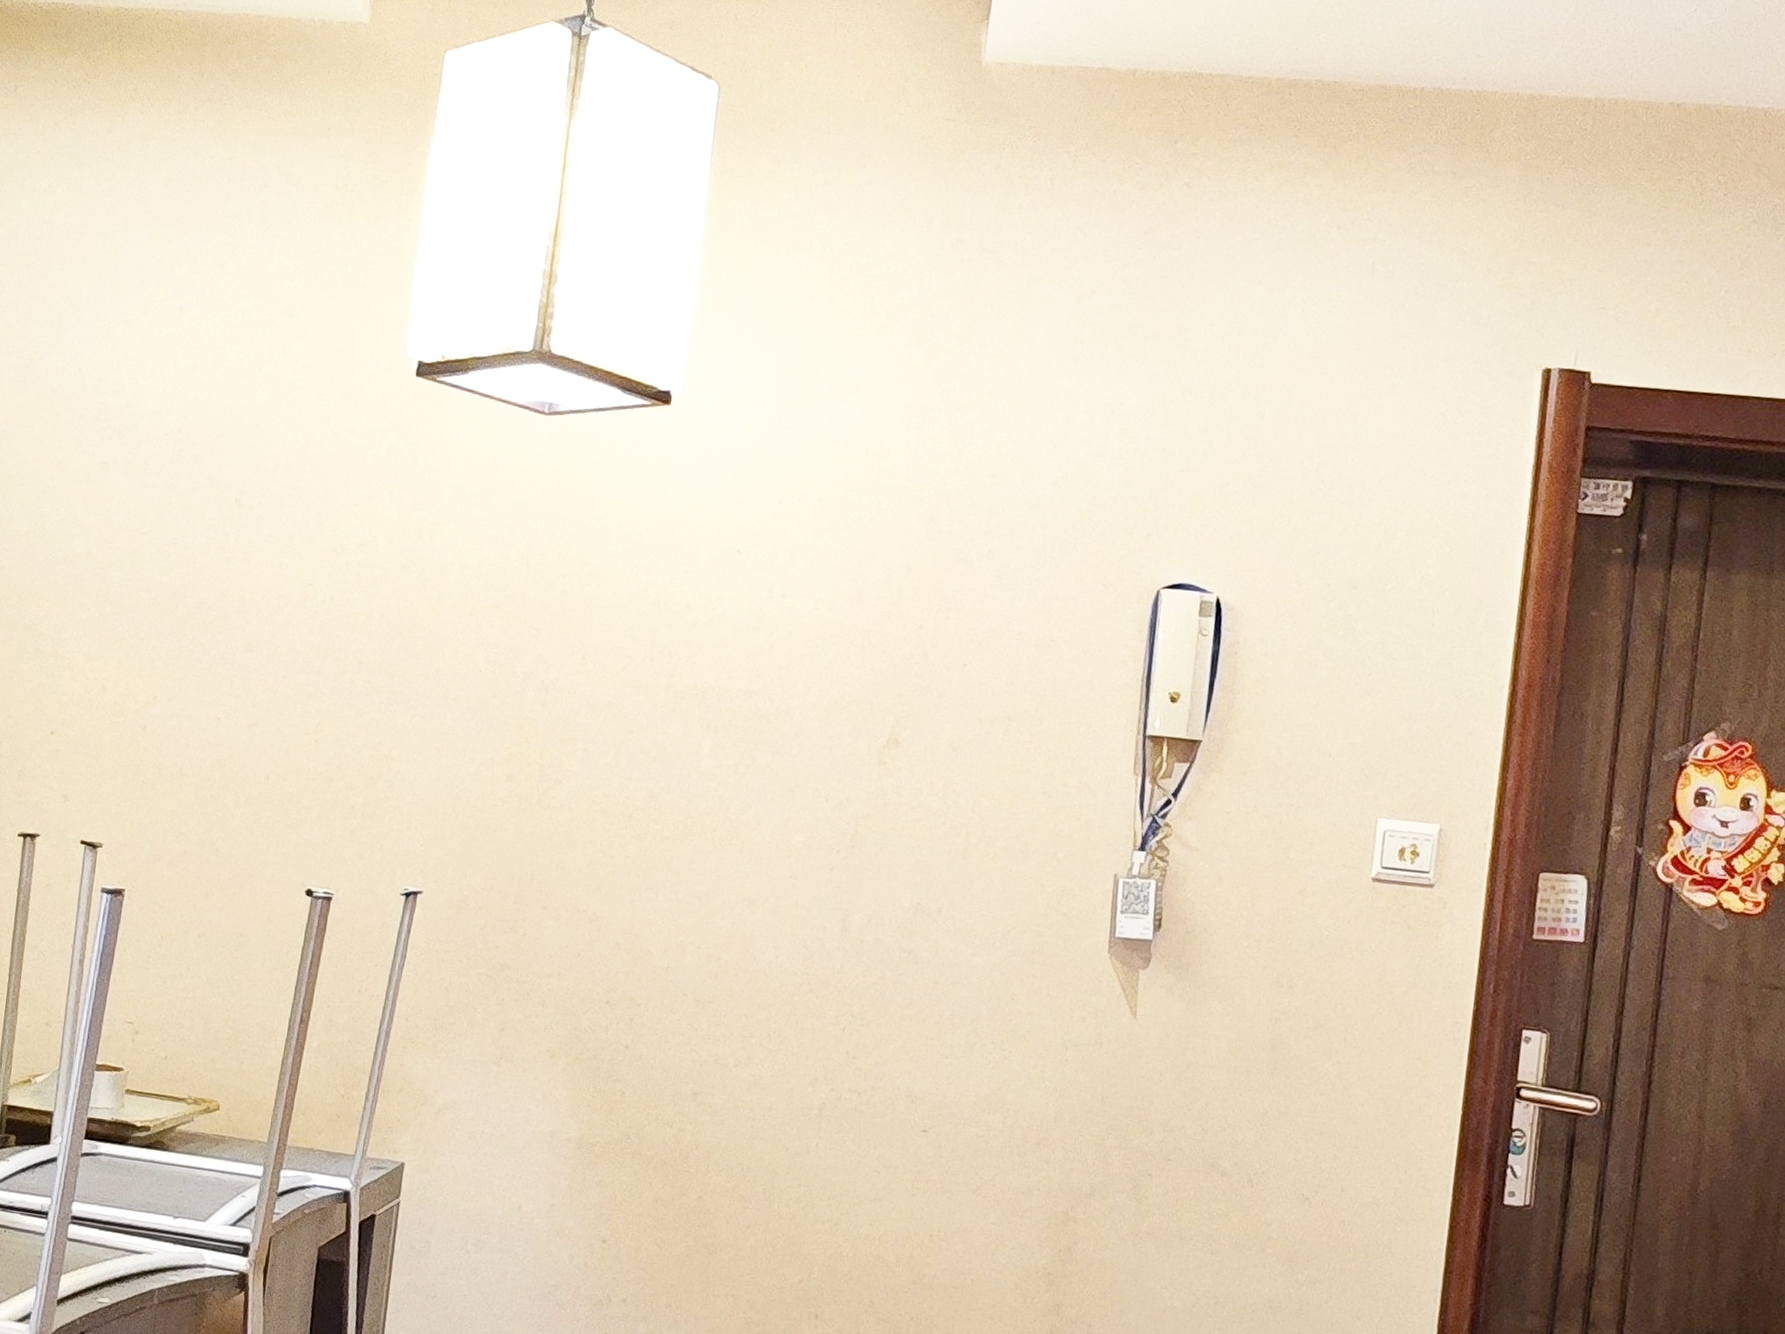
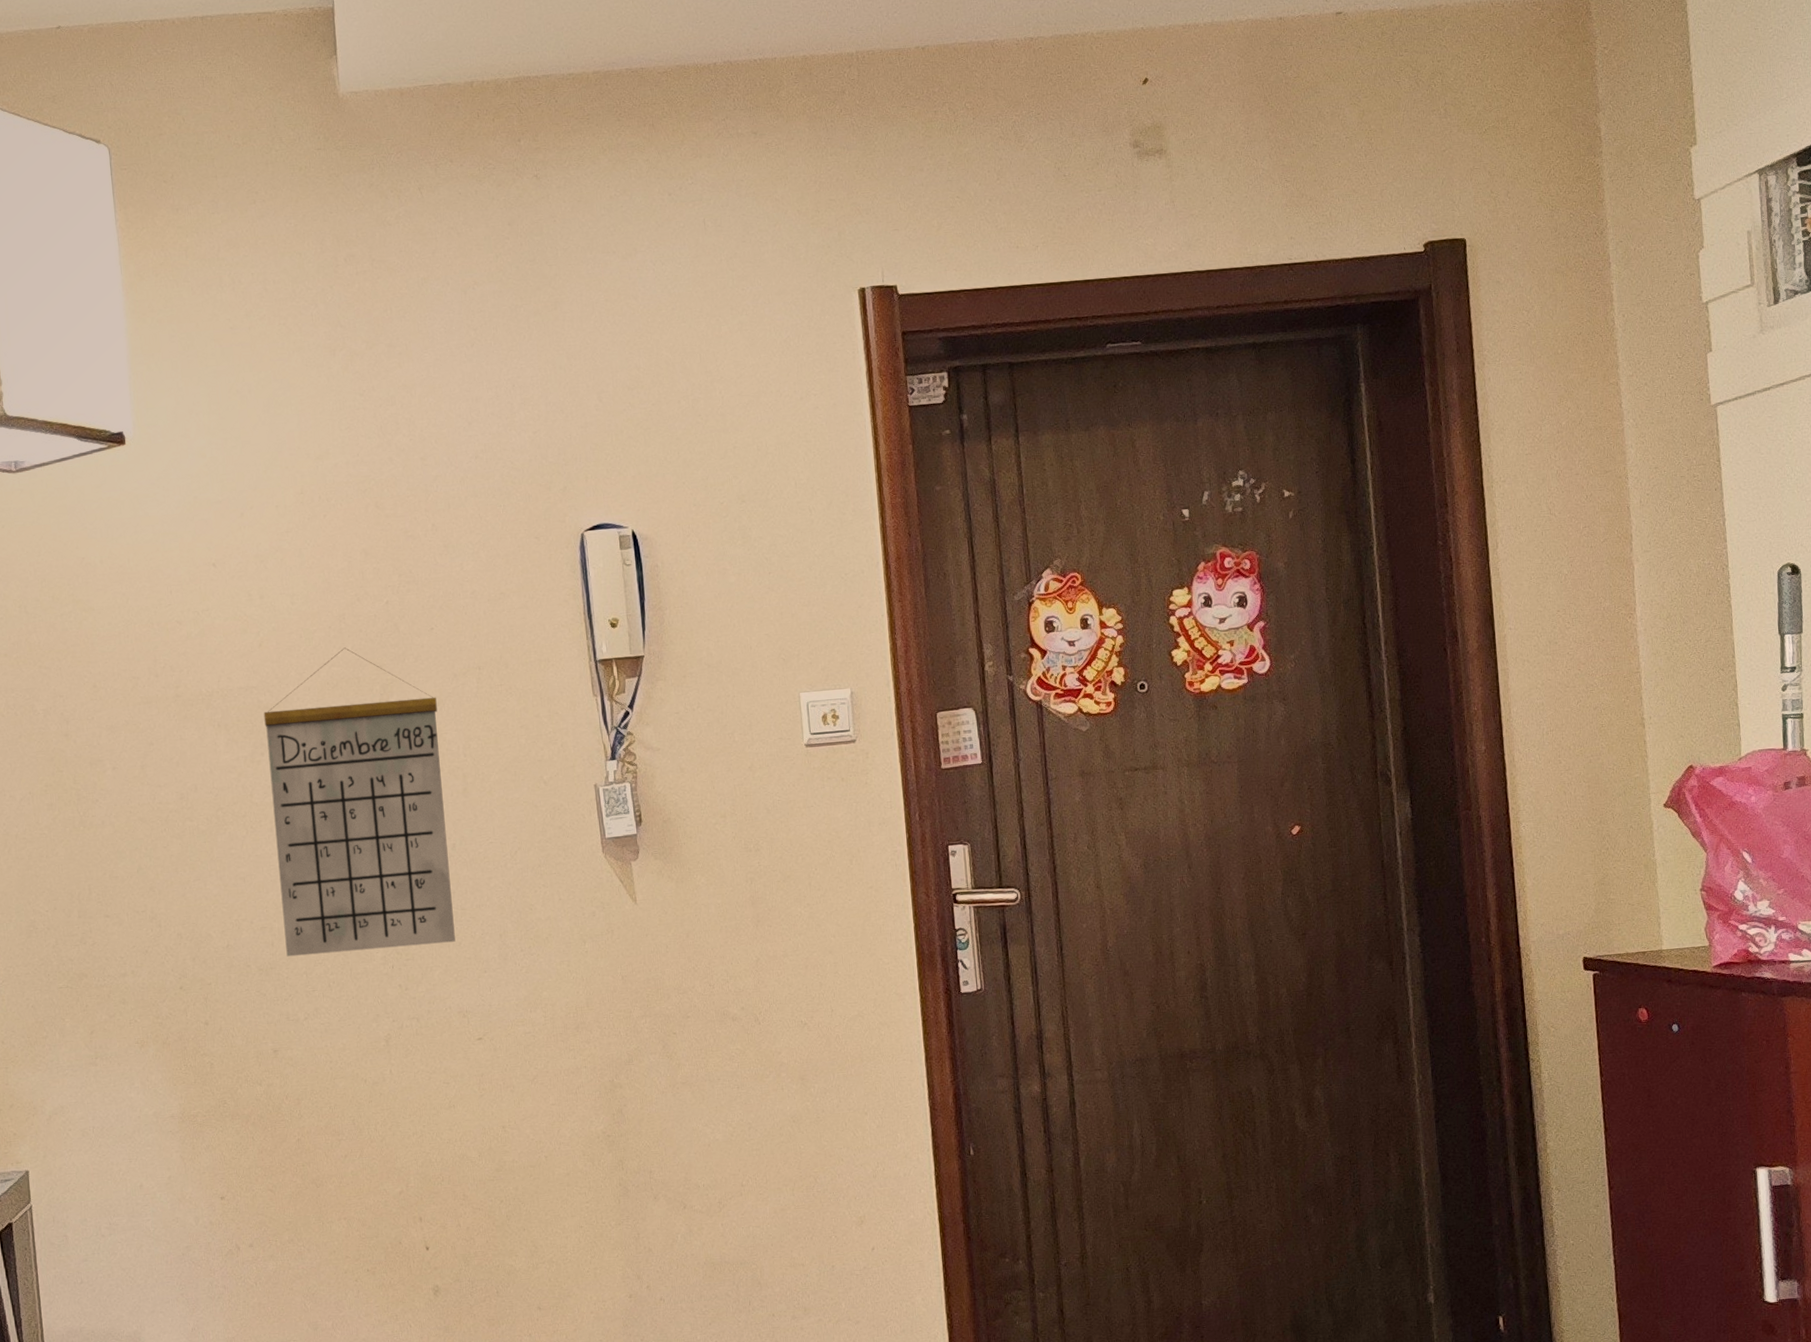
calendar: none [729,667,954,1017] -> present [263,647,456,957]

